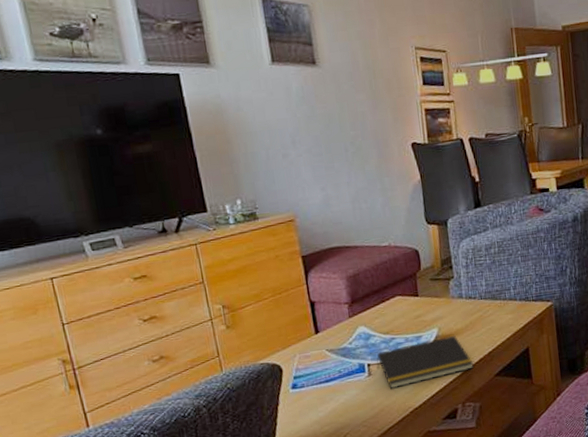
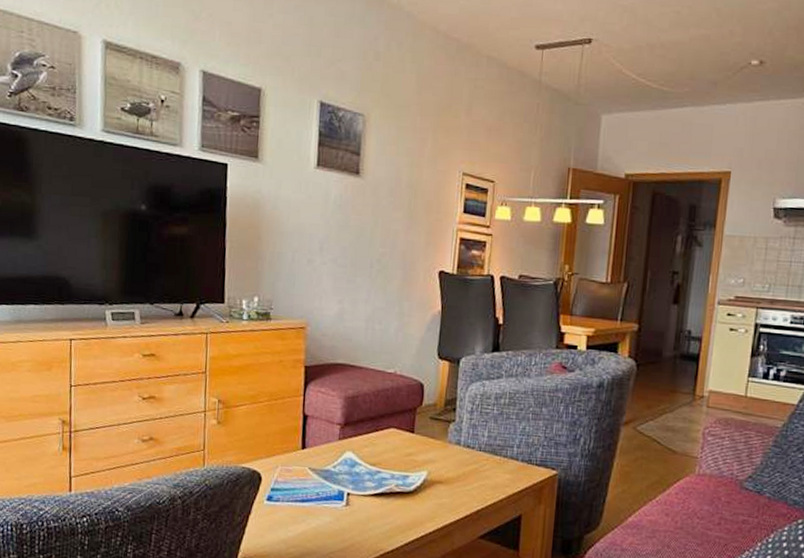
notepad: present [376,335,474,389] -> none [356,482,458,526]

